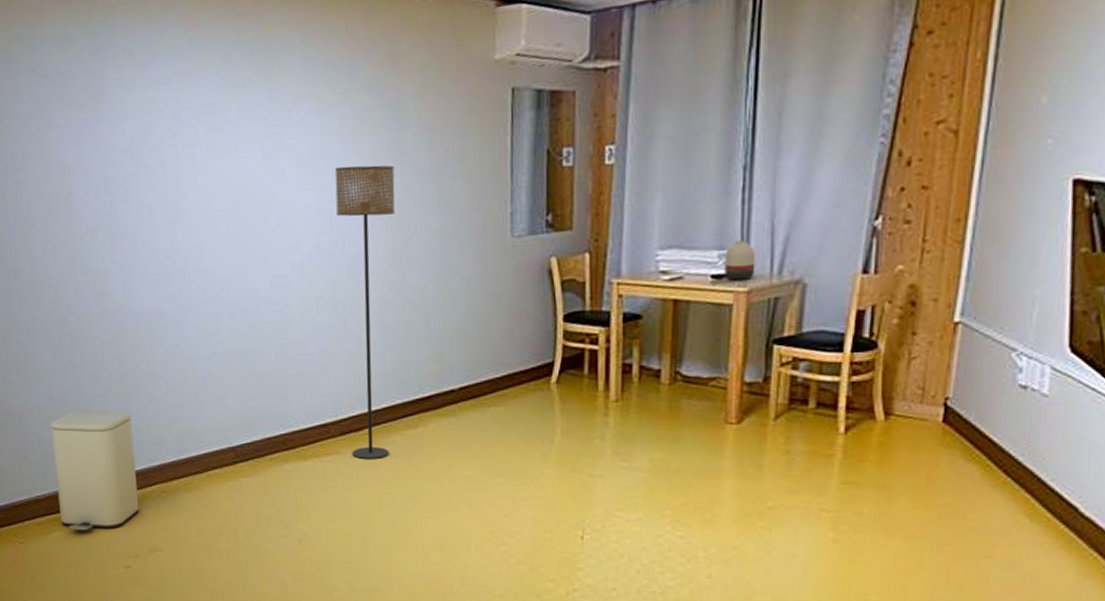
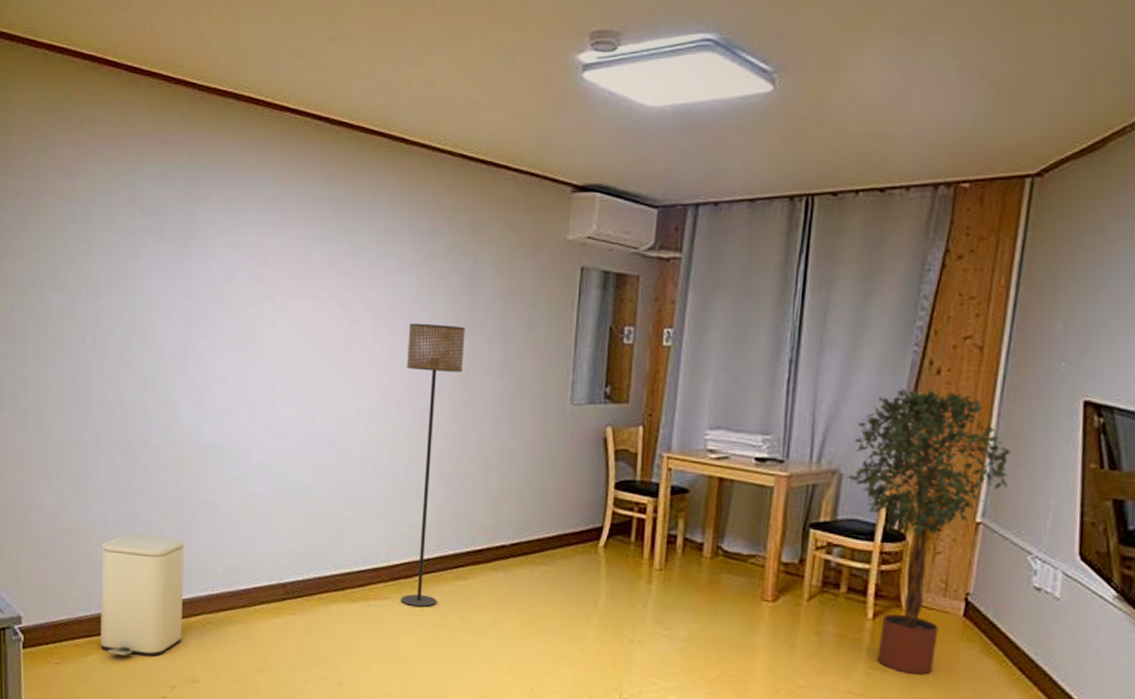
vase: present [725,239,756,281] -> none [768,427,797,465]
potted tree: none [811,182,991,486] -> present [847,388,1011,675]

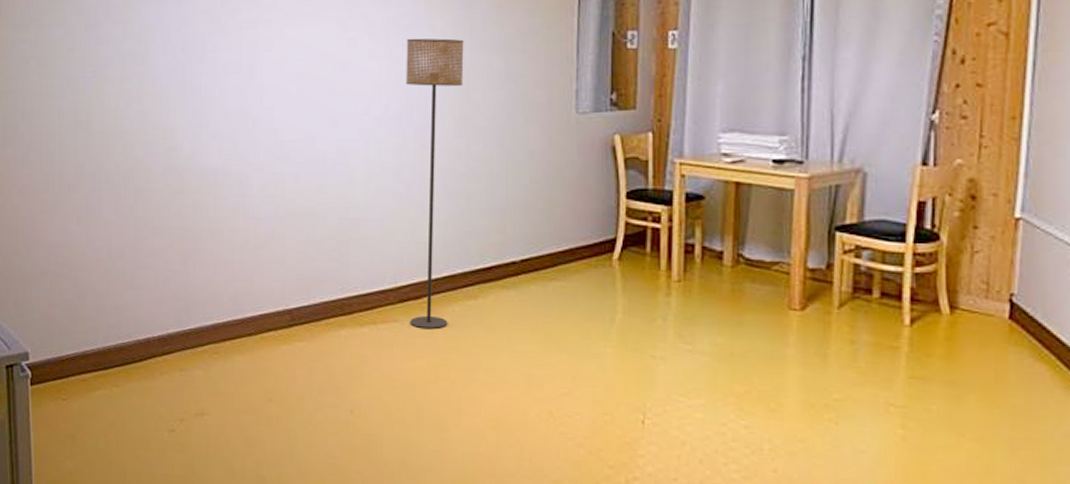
pedal bin: present [100,533,185,657] -> none [107,264,189,390]
potted tree: present [847,388,1011,675] -> none [872,79,1047,383]

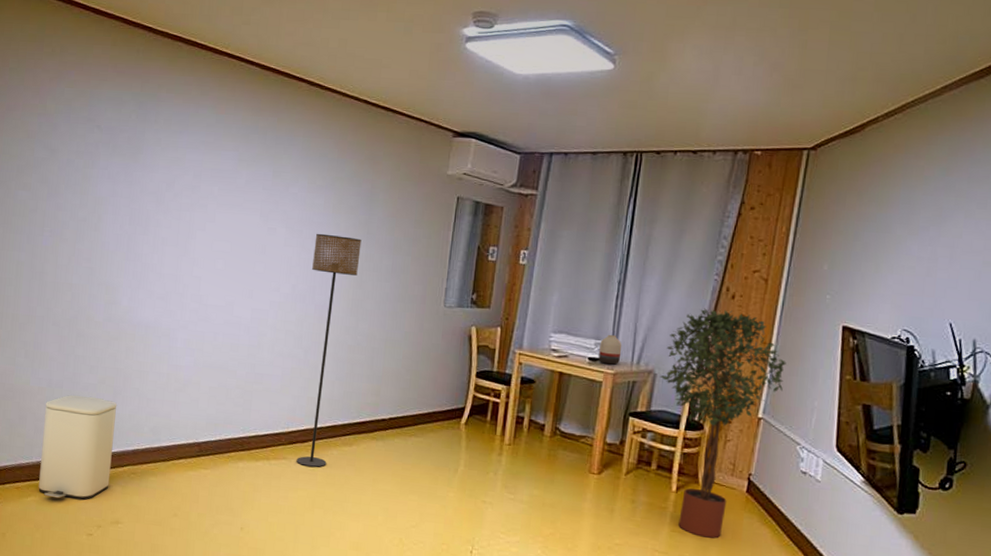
pedal bin: none [107,264,189,390] -> present [38,395,117,500]
vase: none [786,127,816,166] -> present [598,334,622,365]
potted tree: none [872,79,1047,383] -> present [660,308,786,538]

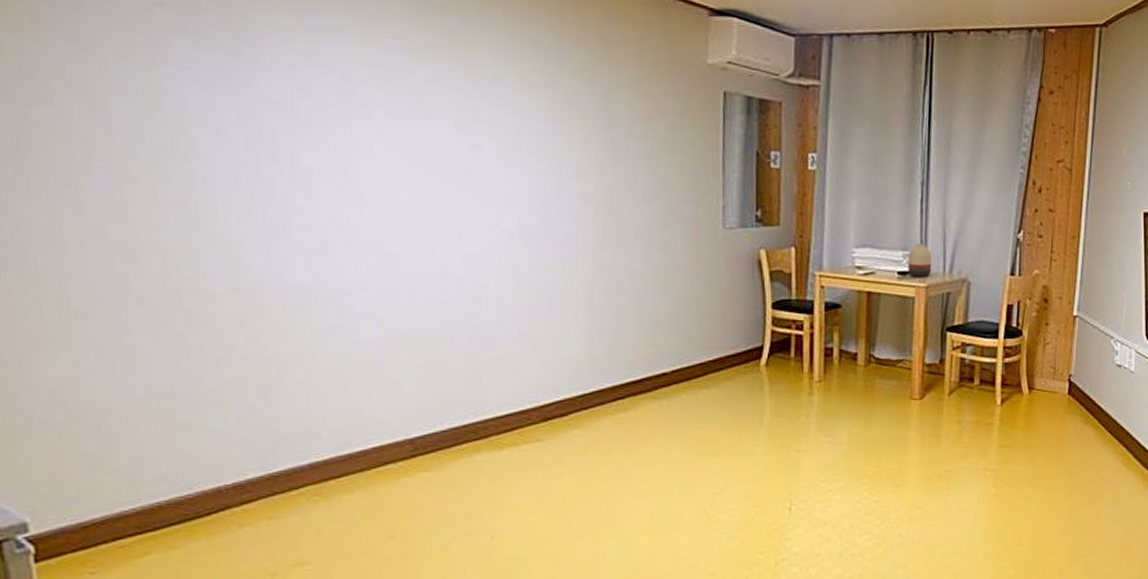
pedal bin: present [38,395,117,500] -> none [148,400,280,550]
floor lamp: present [296,233,362,468] -> none [540,147,606,446]
potted tree: present [660,308,786,538] -> none [974,205,1095,447]

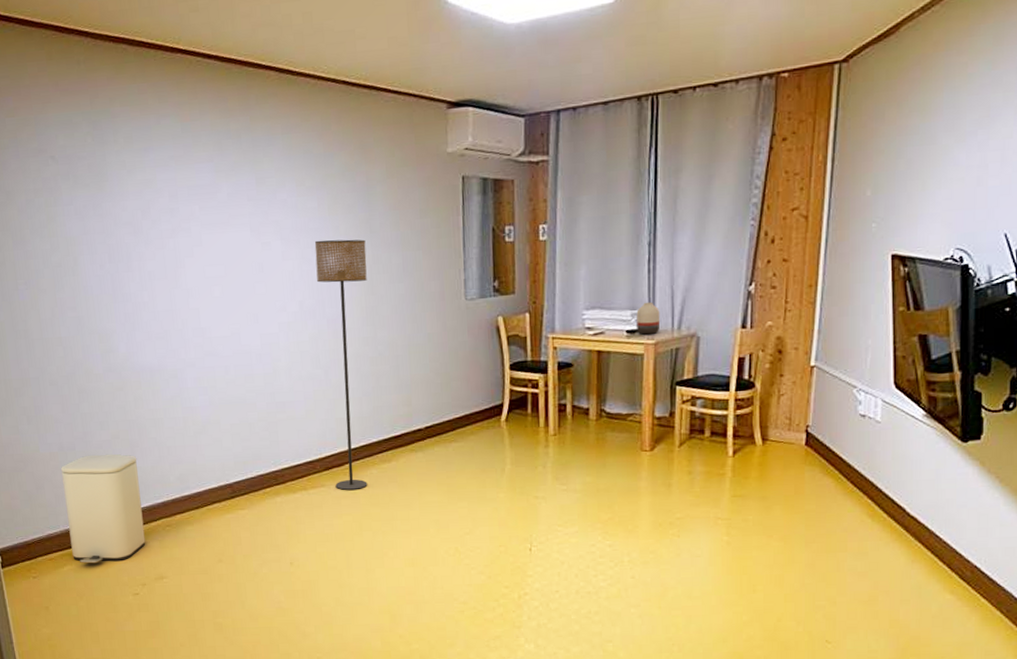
pedal bin: none [148,400,280,550] -> present [61,454,146,564]
floor lamp: none [540,147,606,446] -> present [314,239,368,491]

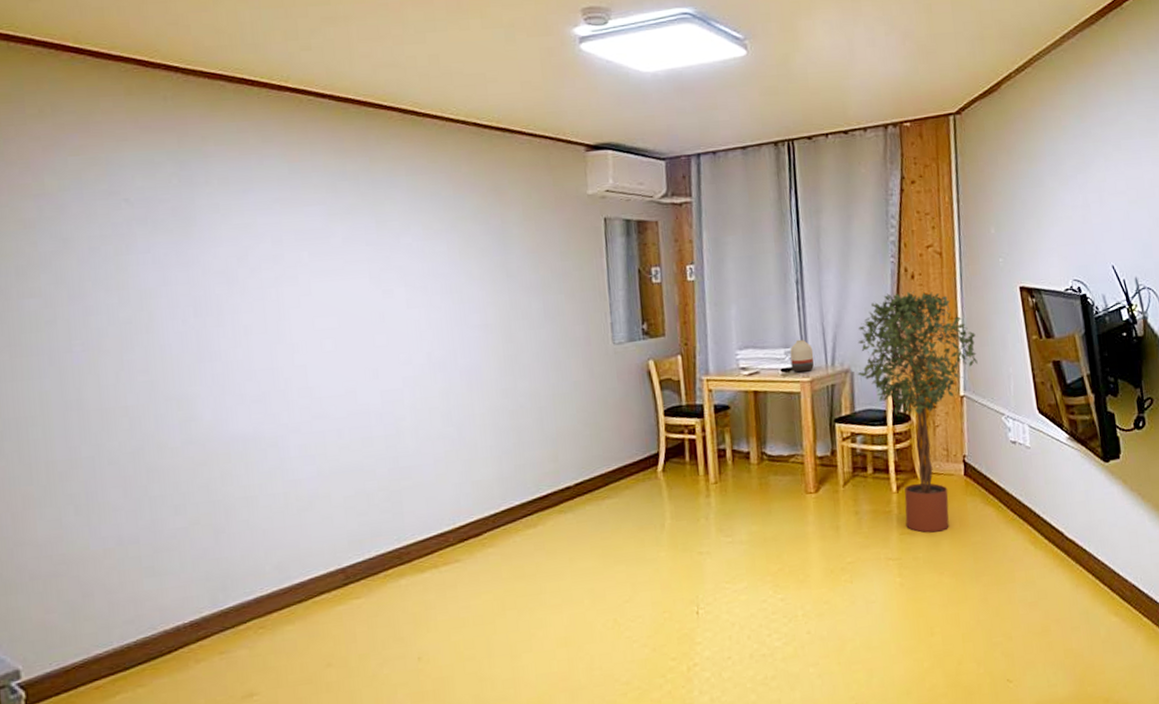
pedal bin: present [61,454,146,564] -> none [118,543,231,688]
floor lamp: present [314,239,368,491] -> none [444,284,510,565]
potted tree: none [703,256,835,497] -> present [857,291,978,533]

